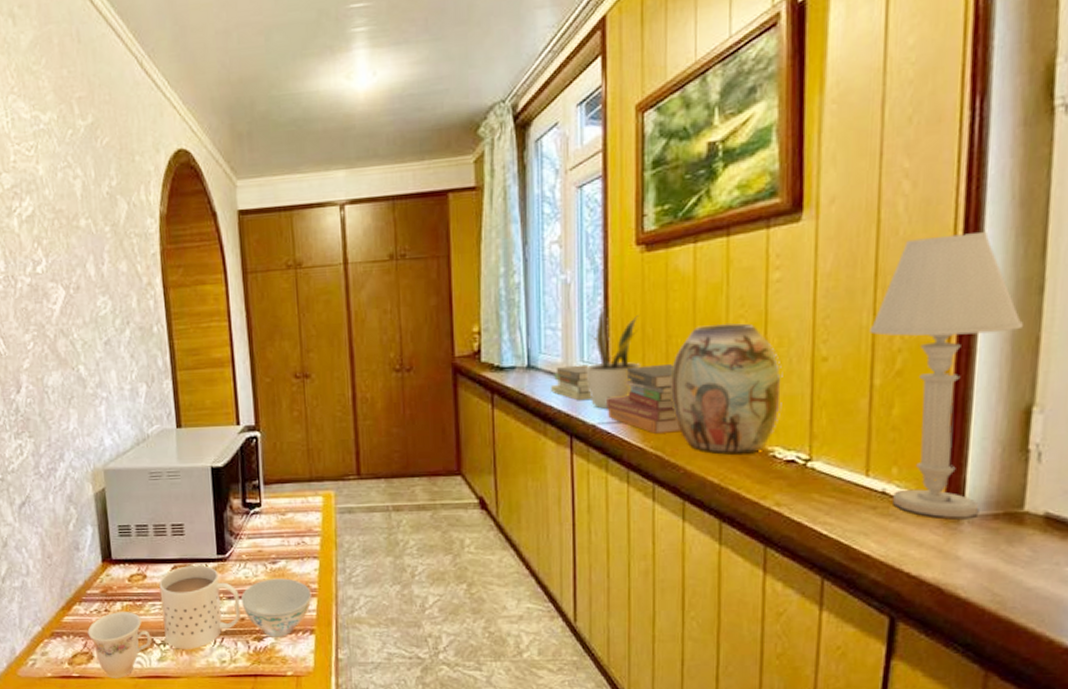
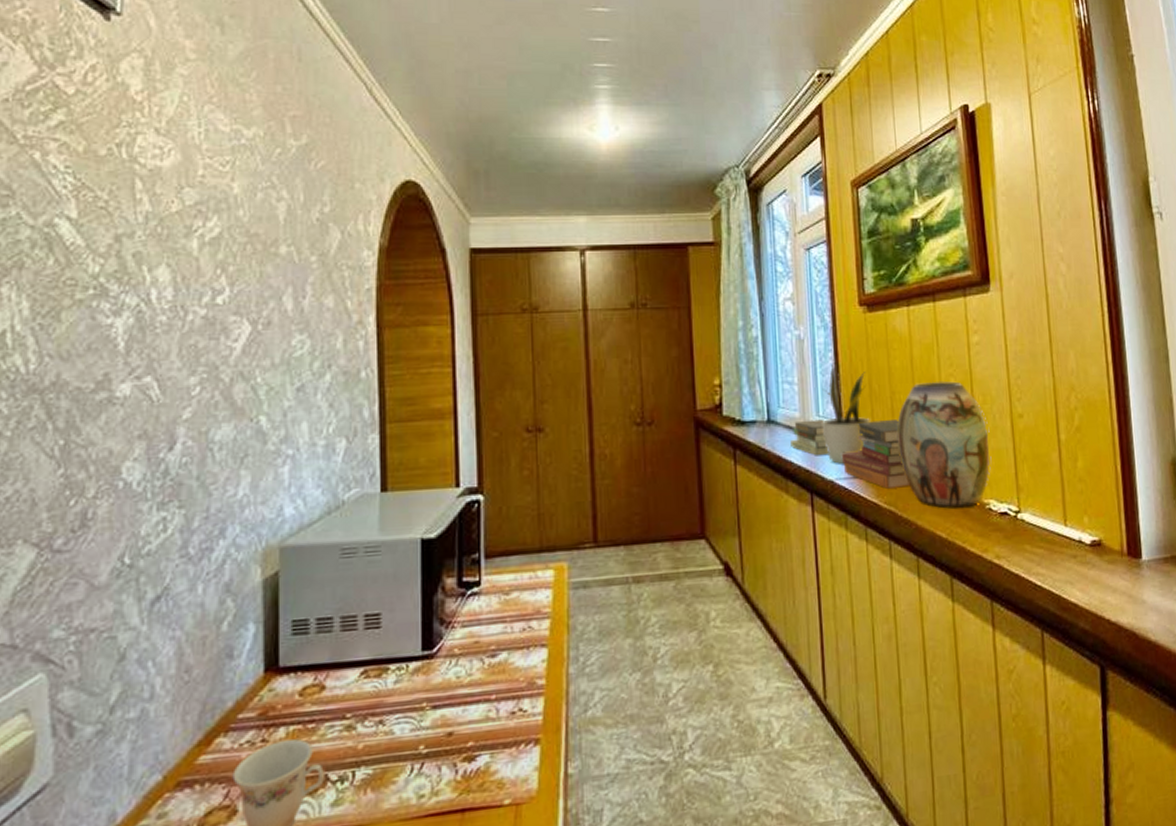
mug: present [159,565,241,649] -> none [342,666,448,786]
bowl: present [240,578,312,637] -> none [449,674,538,755]
table lamp: present [869,231,1024,521] -> none [1051,308,1160,566]

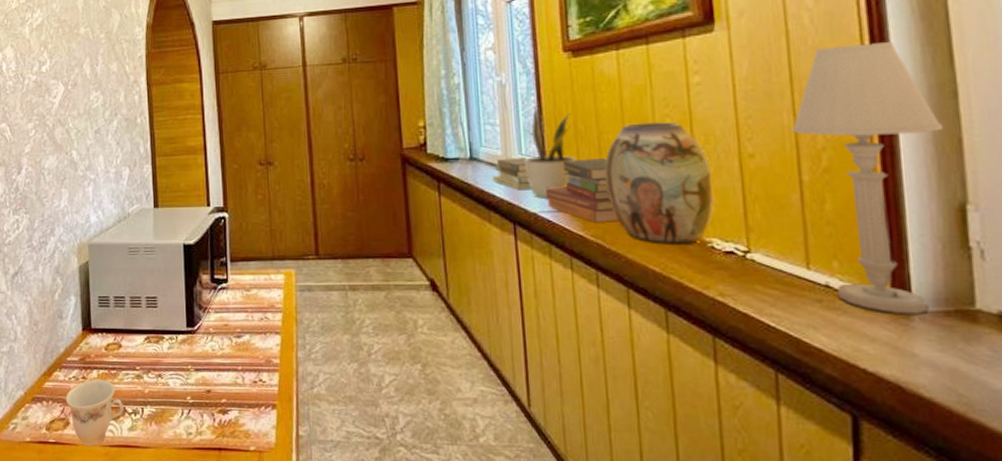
table lamp: none [1051,308,1160,566] -> present [791,41,944,317]

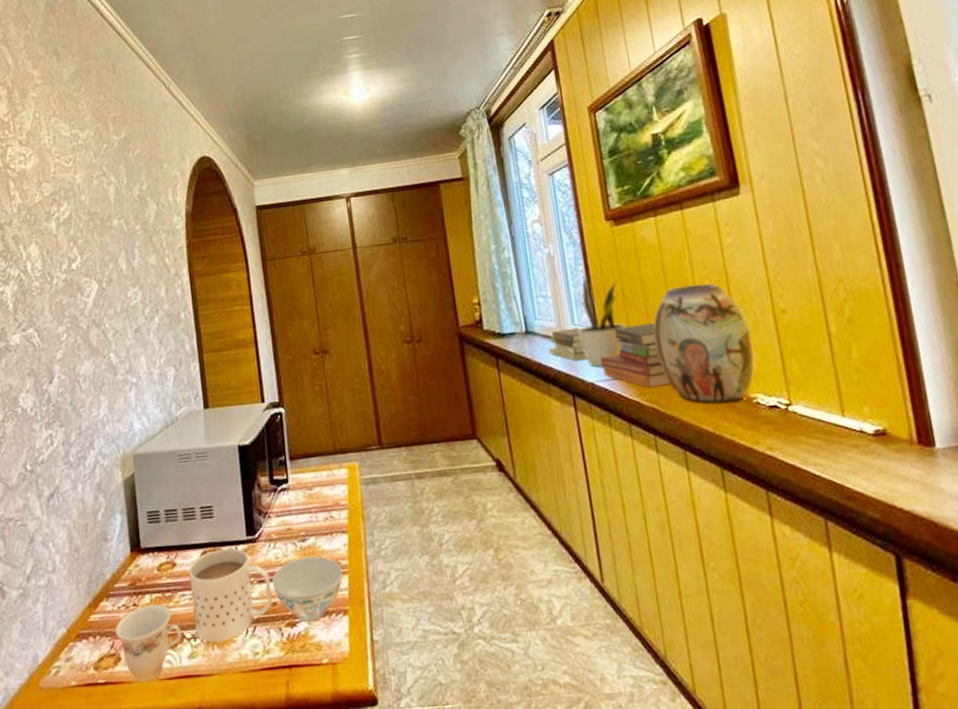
mug: none [133,337,207,420] -> present [189,548,272,643]
bowl: none [207,352,274,411] -> present [271,556,343,622]
table lamp: present [791,41,944,317] -> none [816,196,949,454]

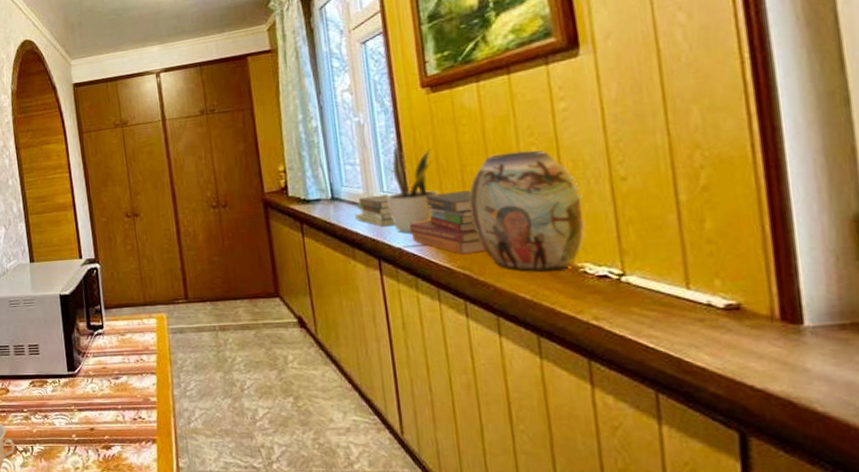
mug: present [189,548,272,643] -> none [20,381,90,456]
bowl: present [271,556,343,622] -> none [89,392,152,446]

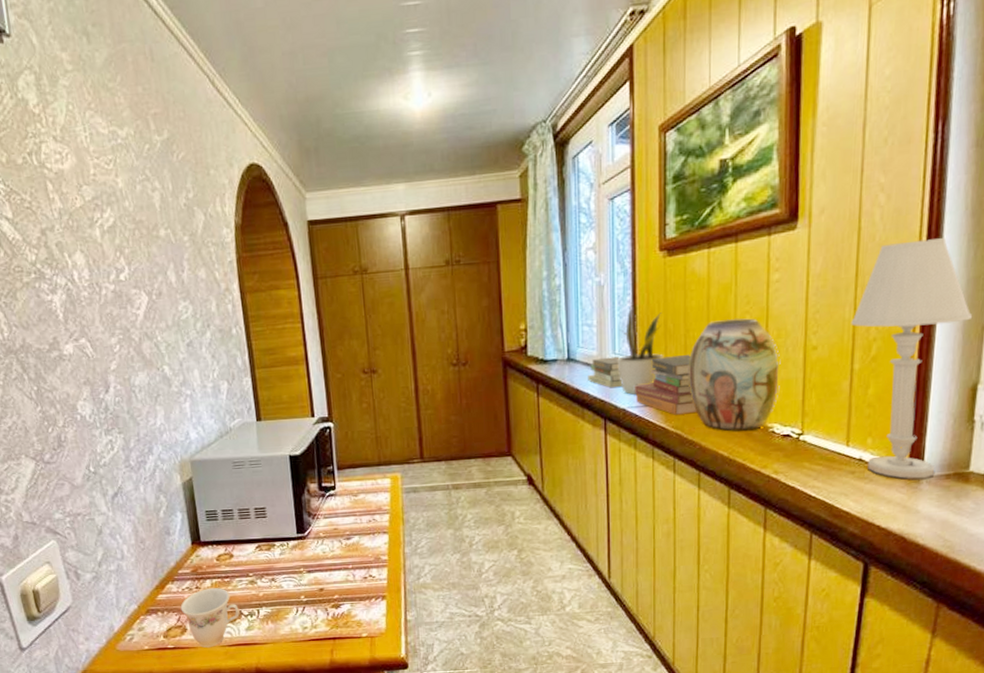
table lamp: none [666,51,835,332] -> present [851,237,973,481]

